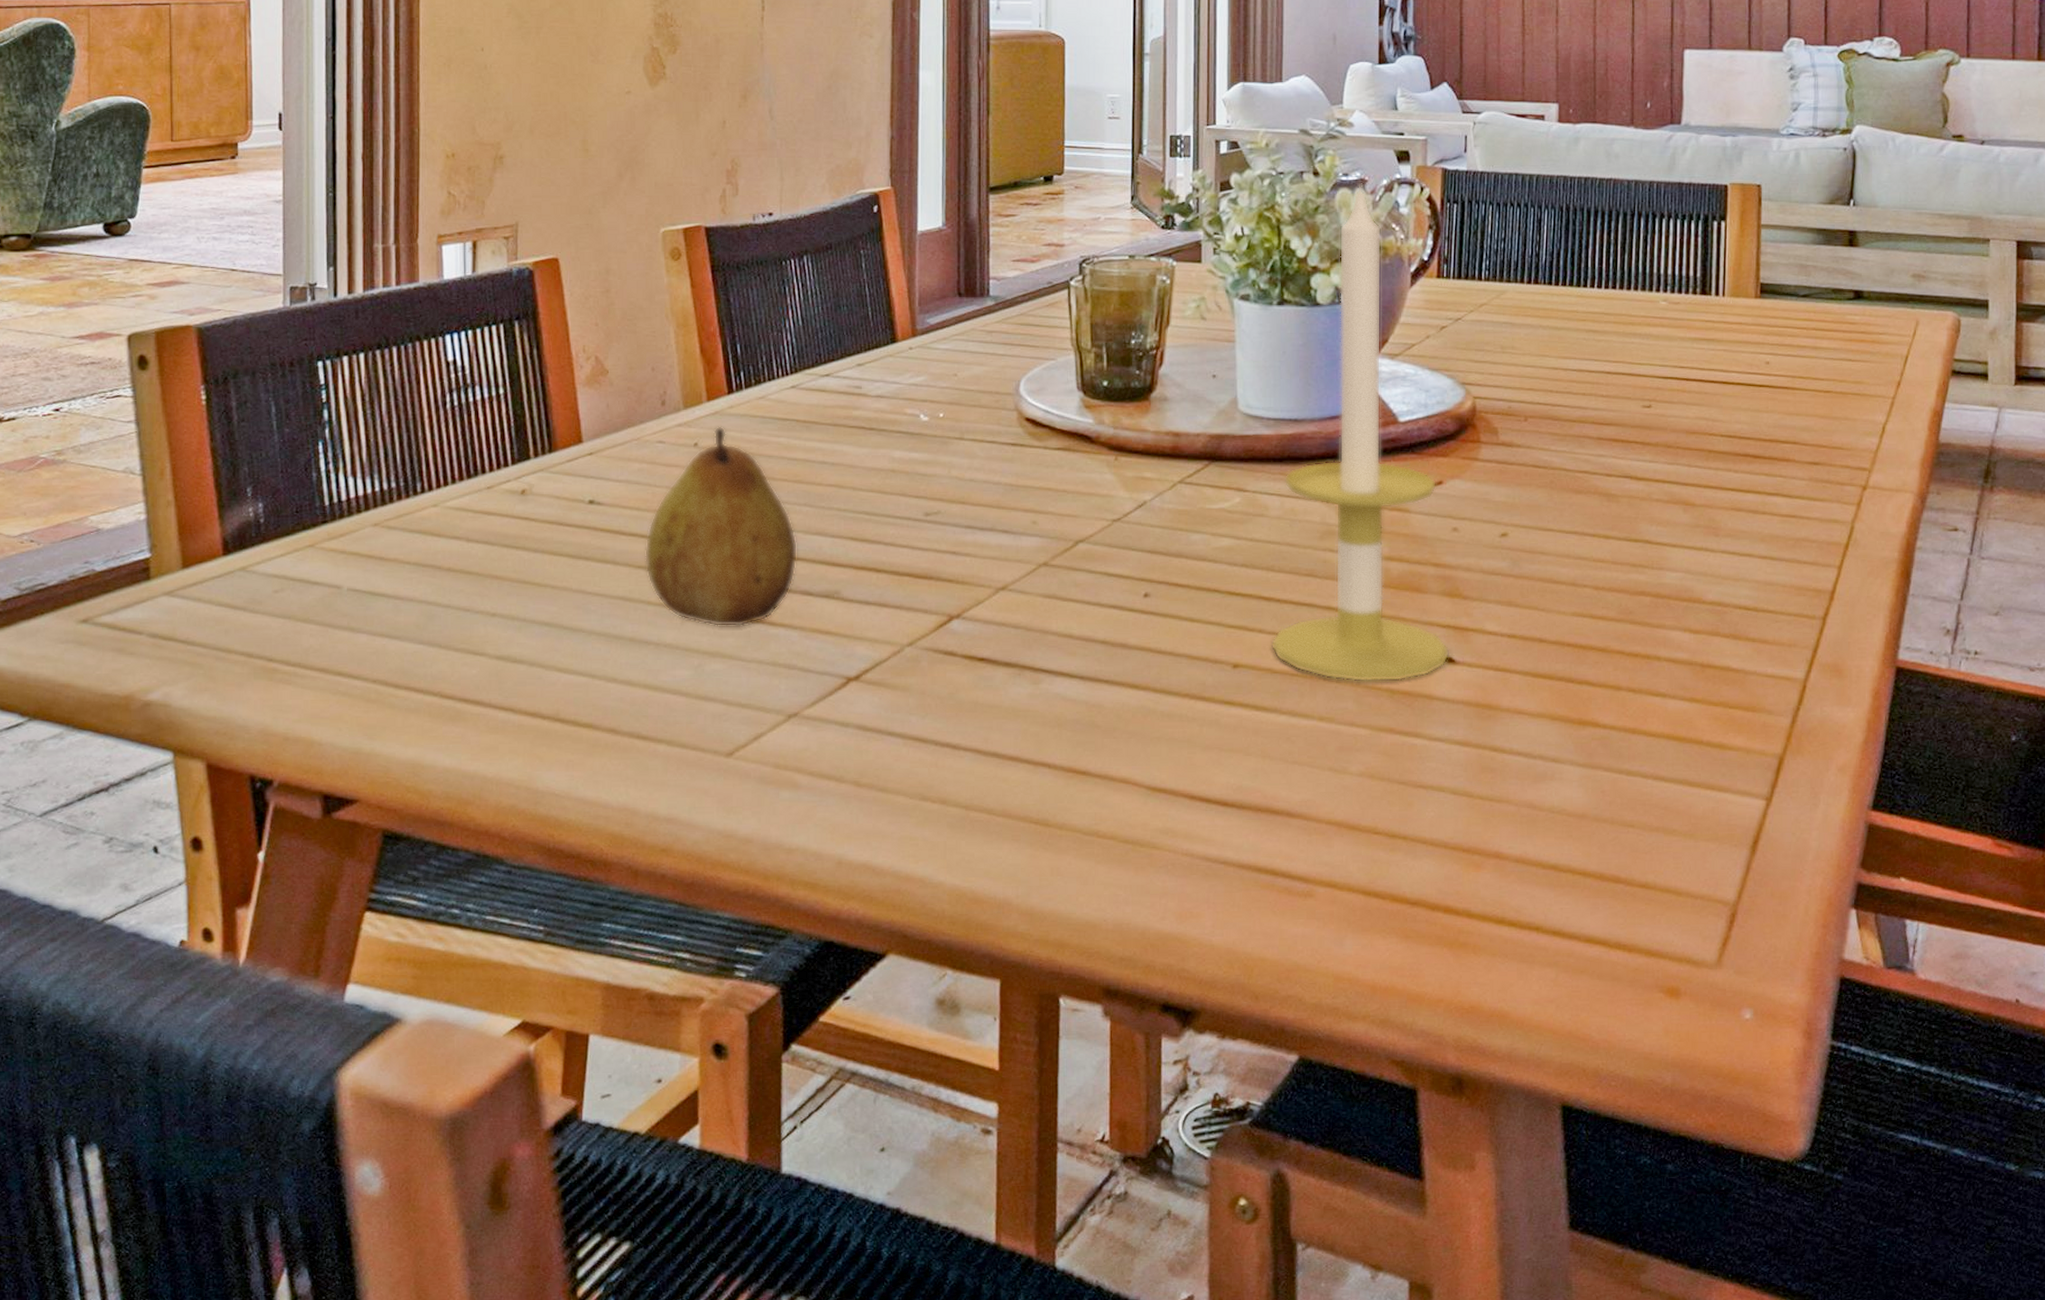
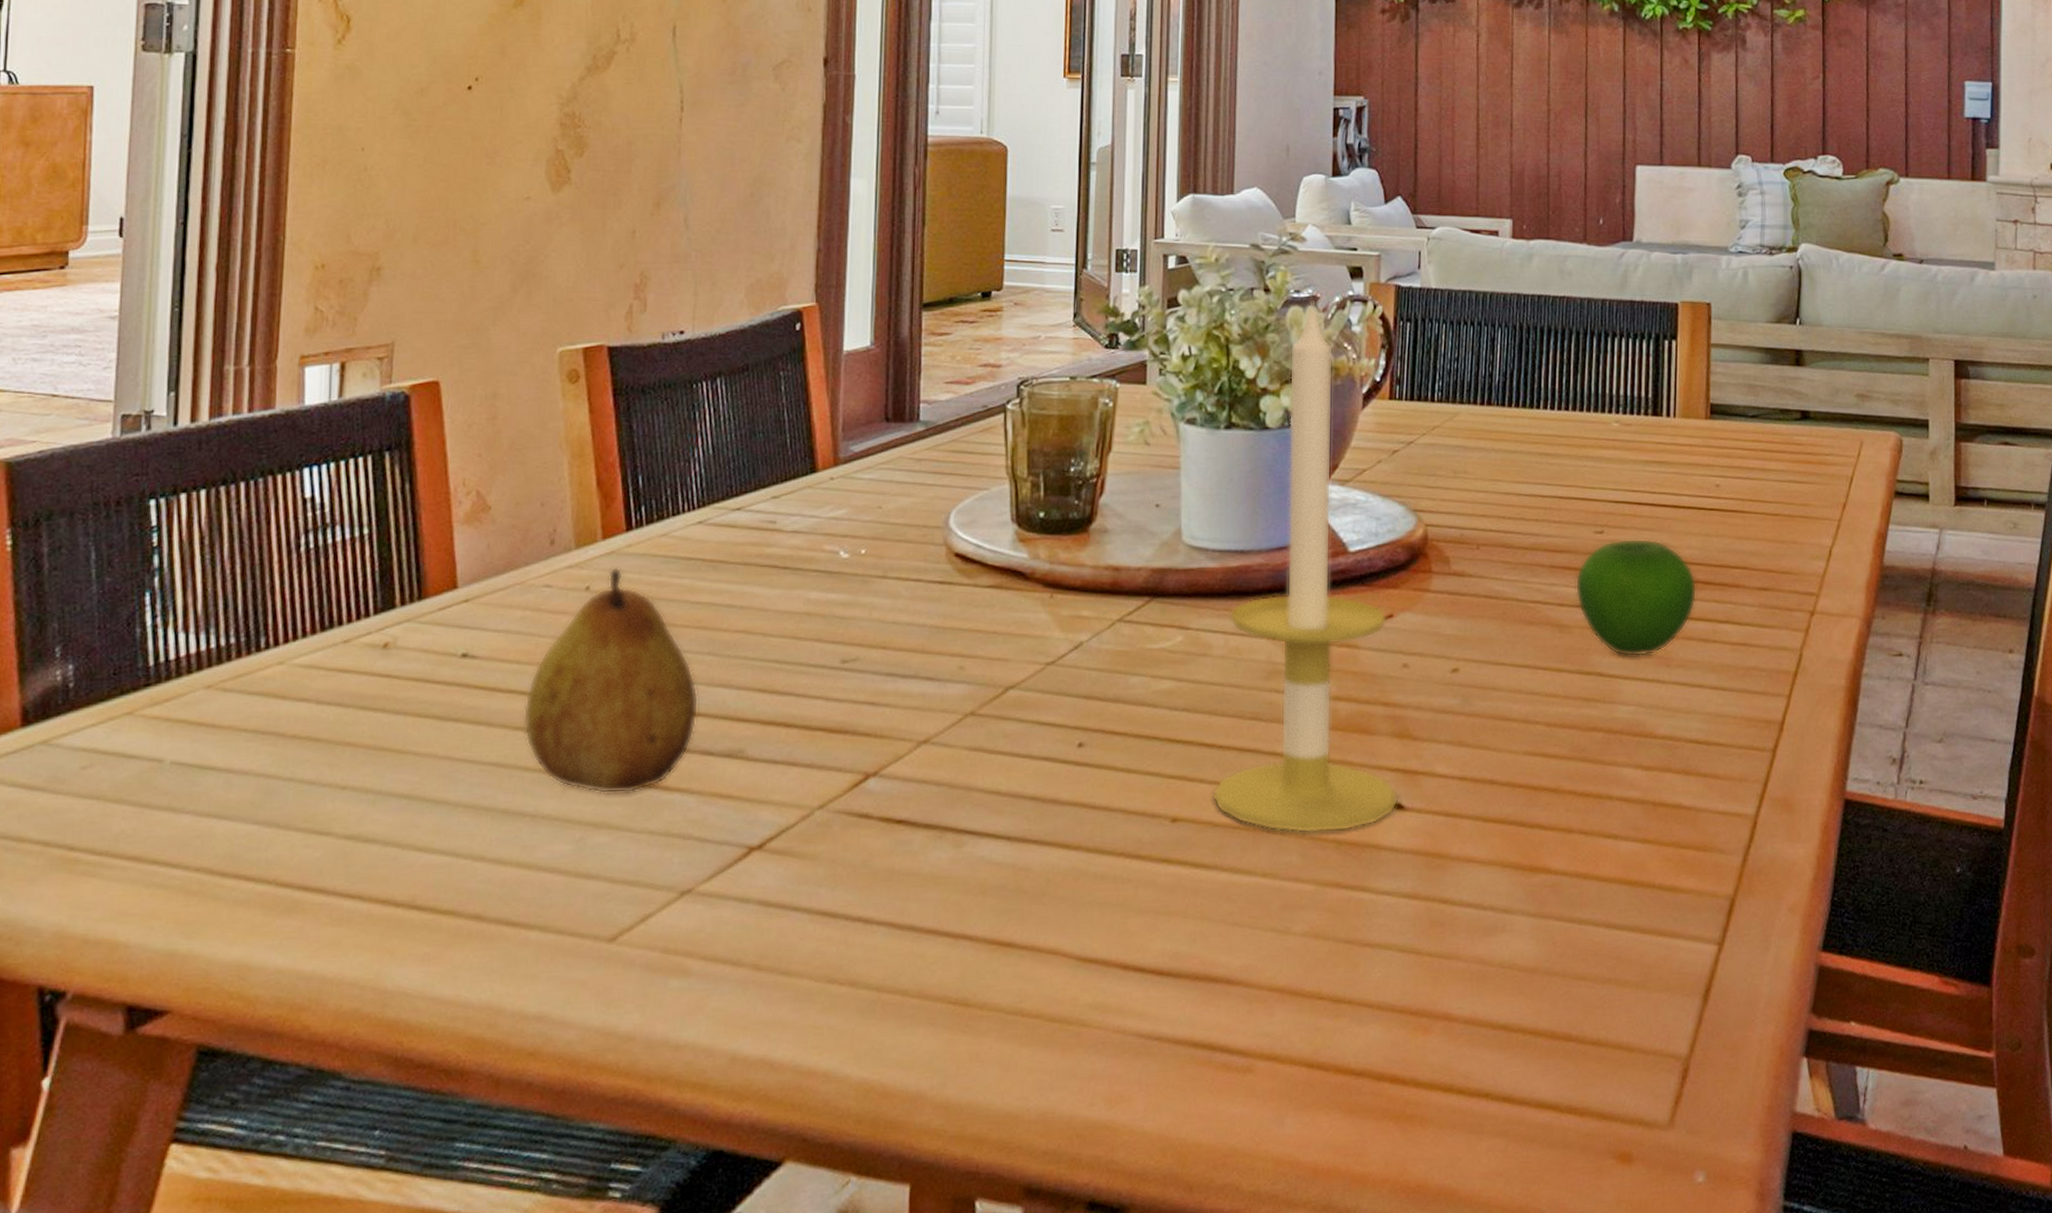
apple: none [1622,413,1746,526] -> present [1575,538,1697,657]

